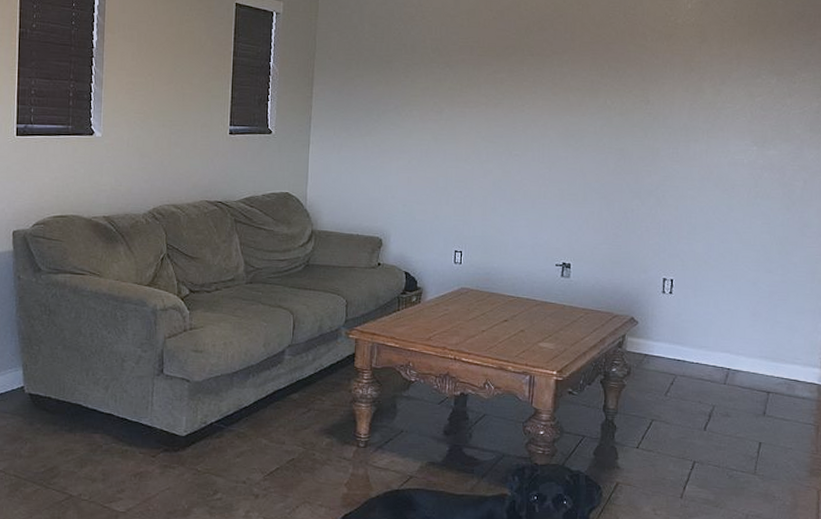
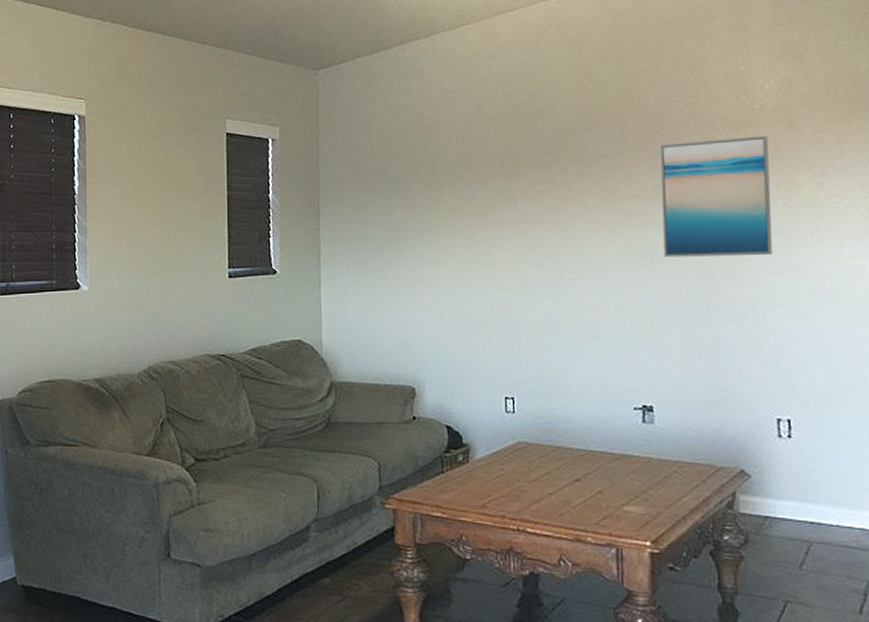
wall art: none [593,46,685,147] -> present [660,135,773,258]

